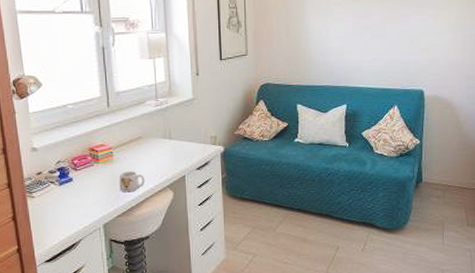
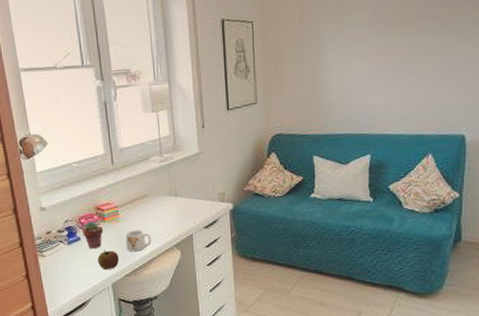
potted succulent: none [75,162,97,190] -> present [83,221,104,249]
apple: none [90,190,111,211] -> present [97,249,119,270]

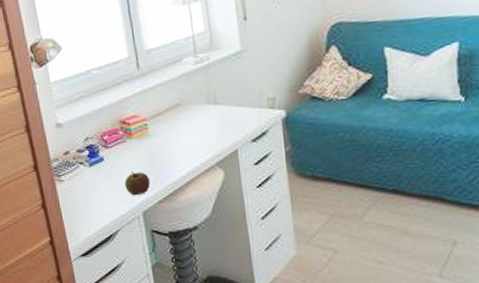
potted succulent: present [83,221,104,249] -> none [106,137,131,171]
mug: present [125,230,152,252] -> none [156,146,189,173]

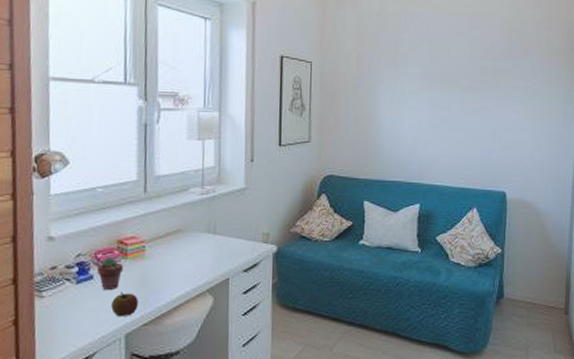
potted succulent: none [106,137,131,171] -> present [97,256,124,291]

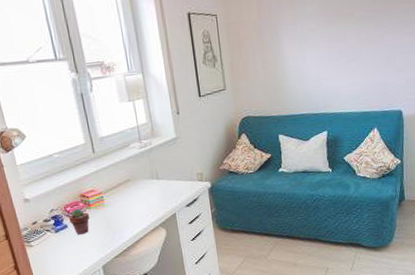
apple: present [111,291,138,317] -> none [86,234,108,254]

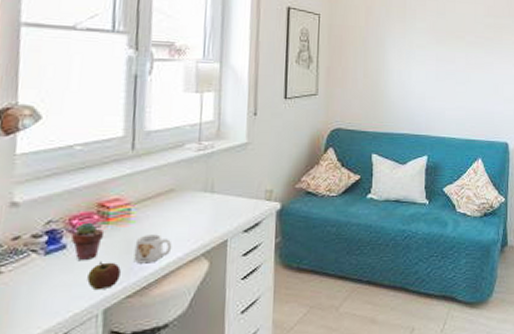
apple: none [86,234,108,254] -> present [87,261,121,291]
mug: none [112,213,138,235] -> present [134,234,172,264]

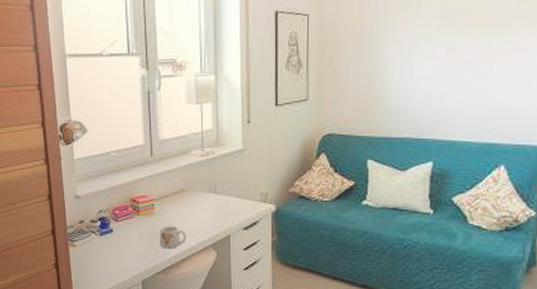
potted succulent: present [71,222,105,261] -> none [116,213,137,243]
apple: present [87,261,121,291] -> none [129,243,151,266]

